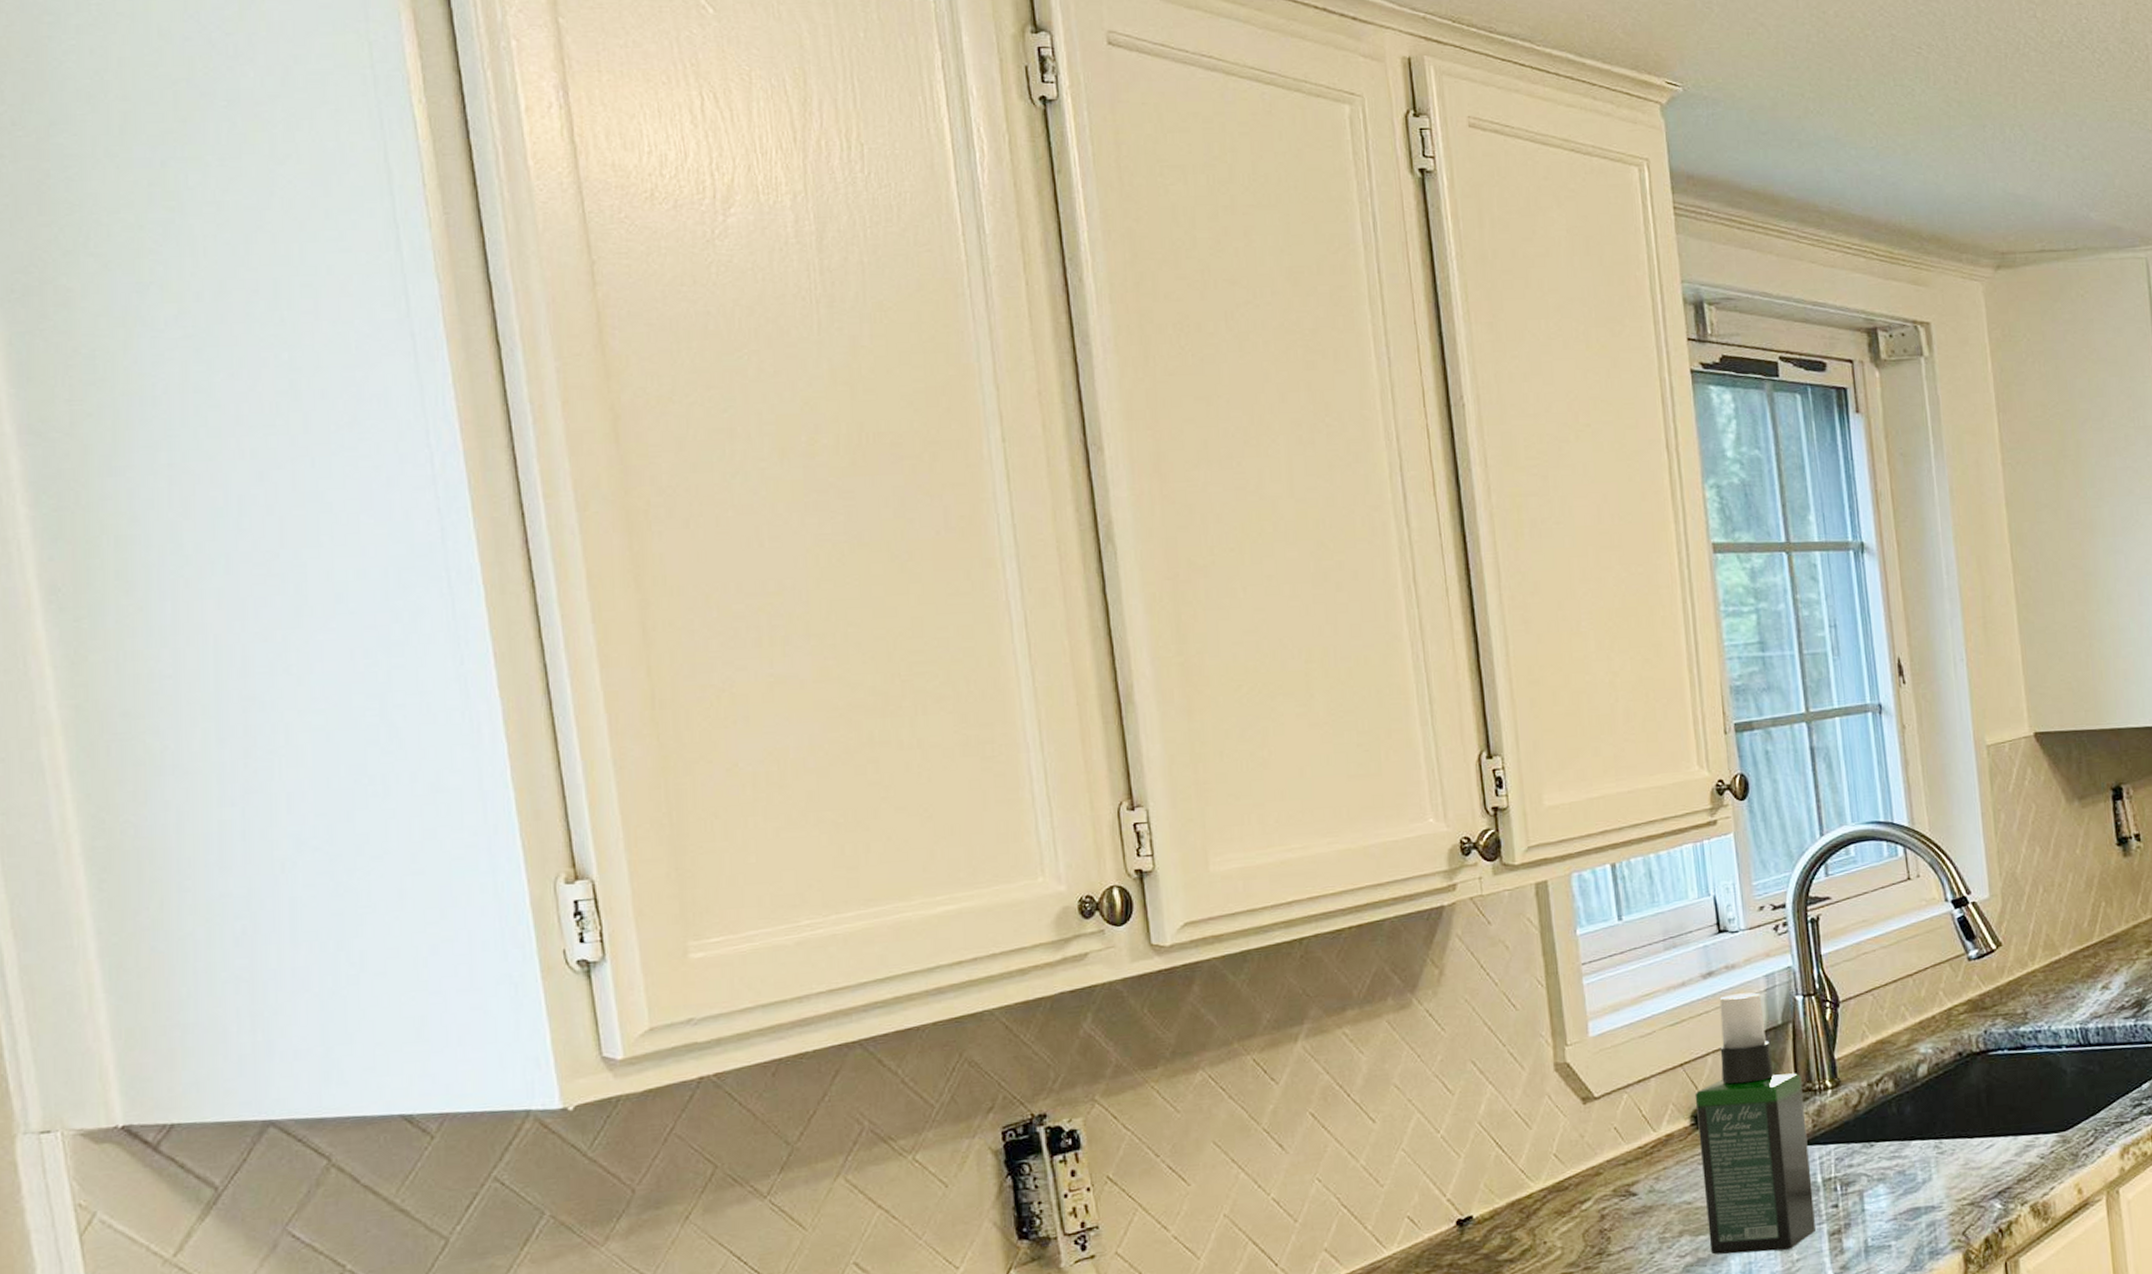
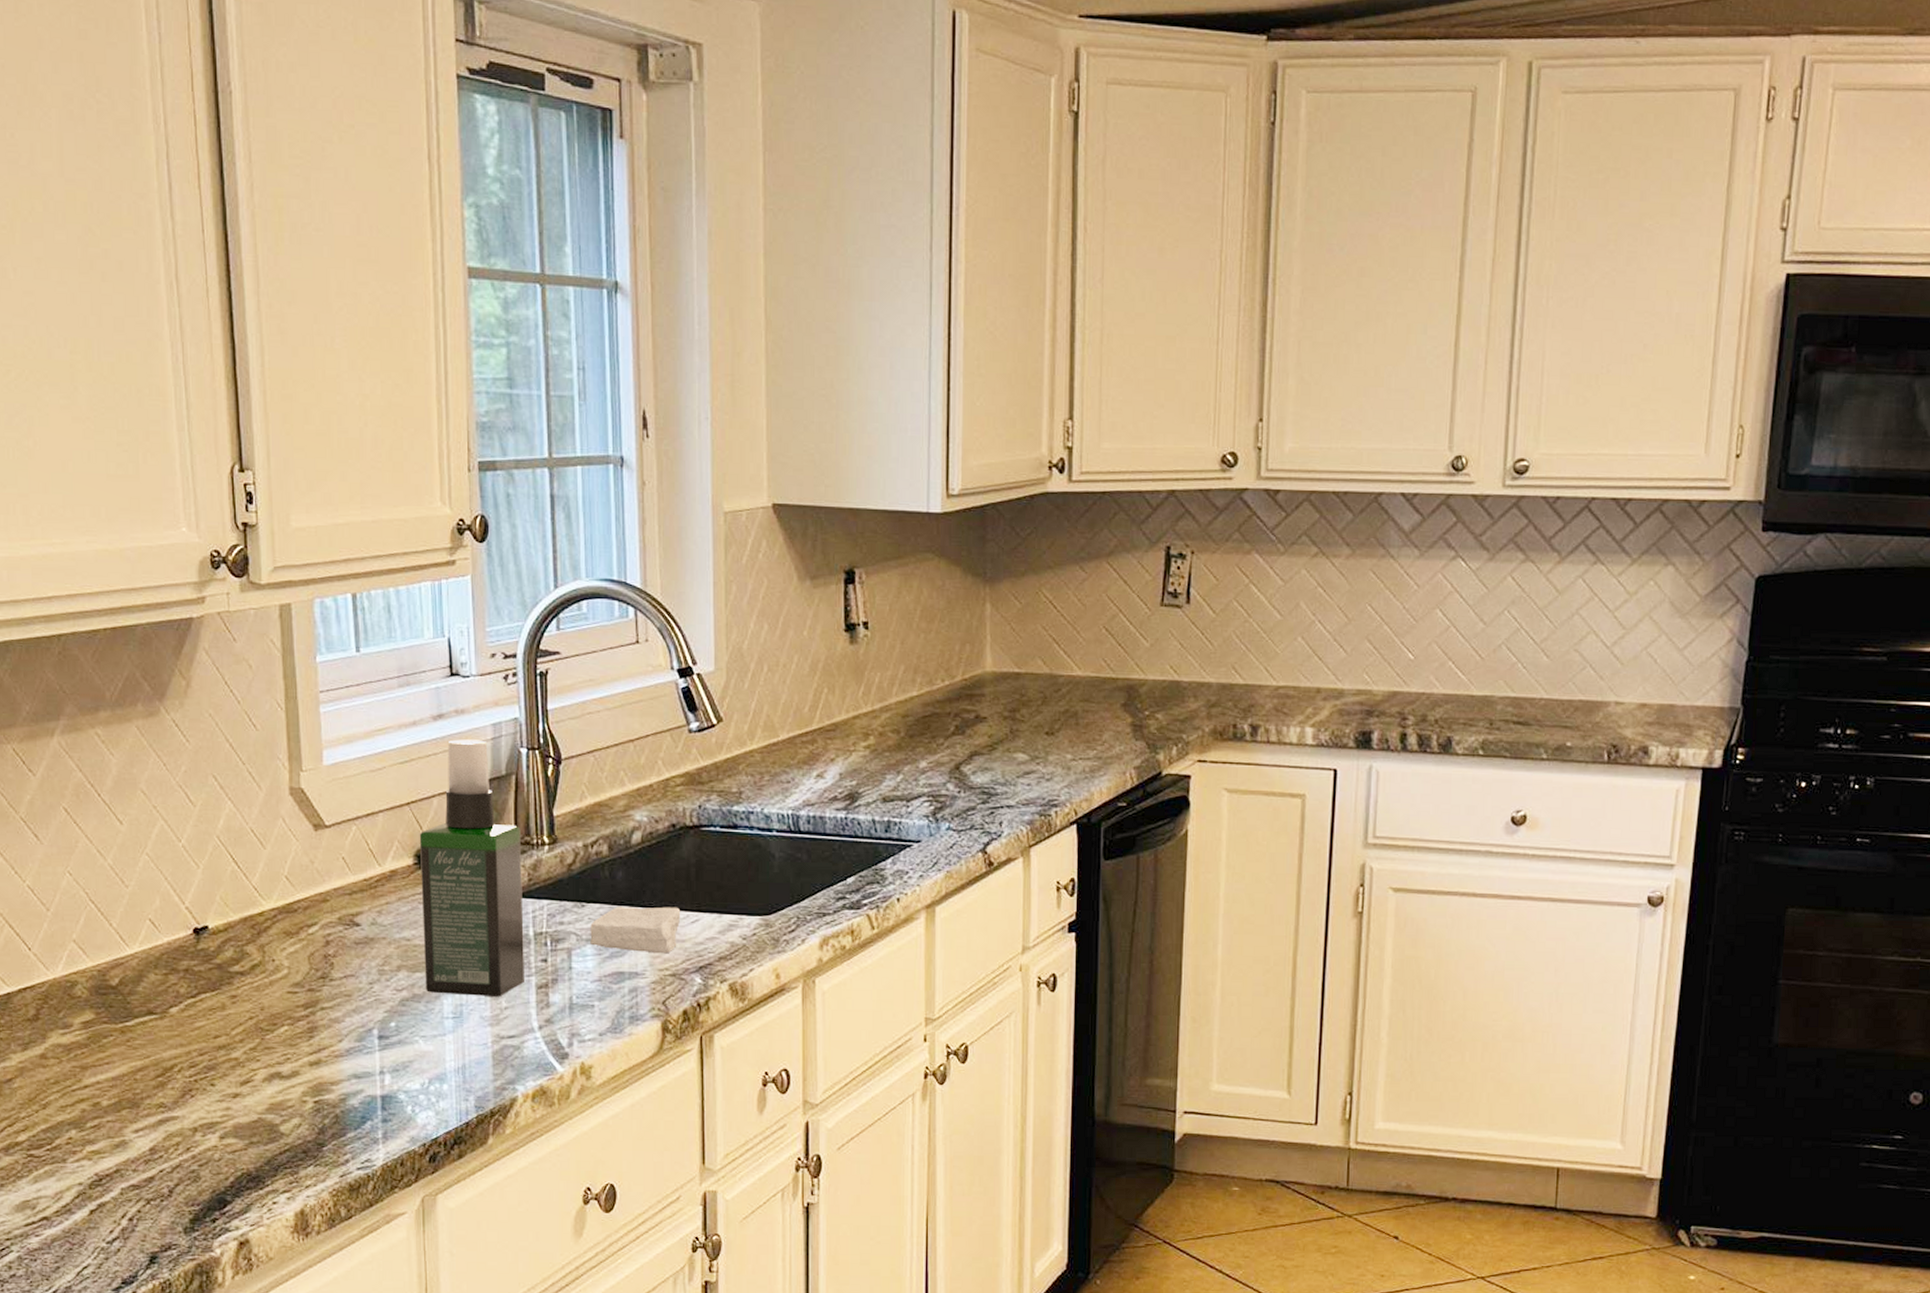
soap bar: none [1881,1134,1975,1186] -> present [590,907,681,954]

